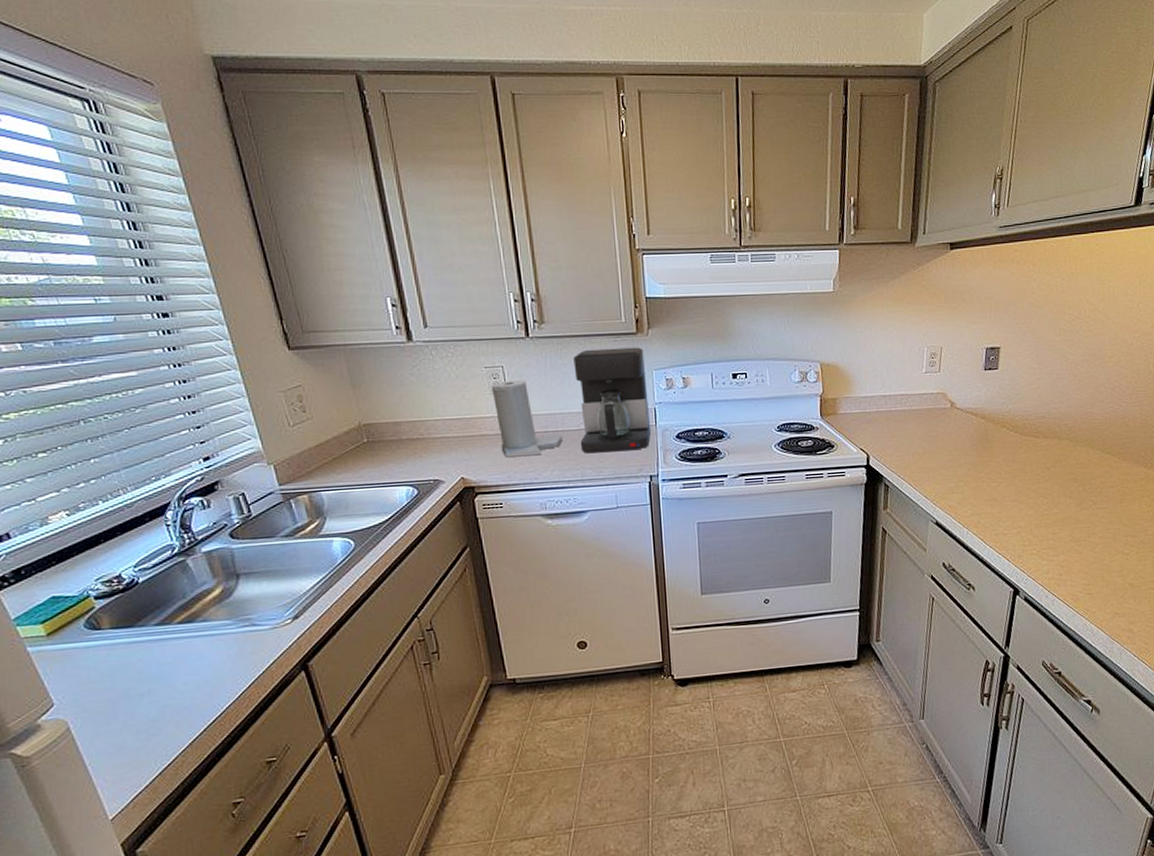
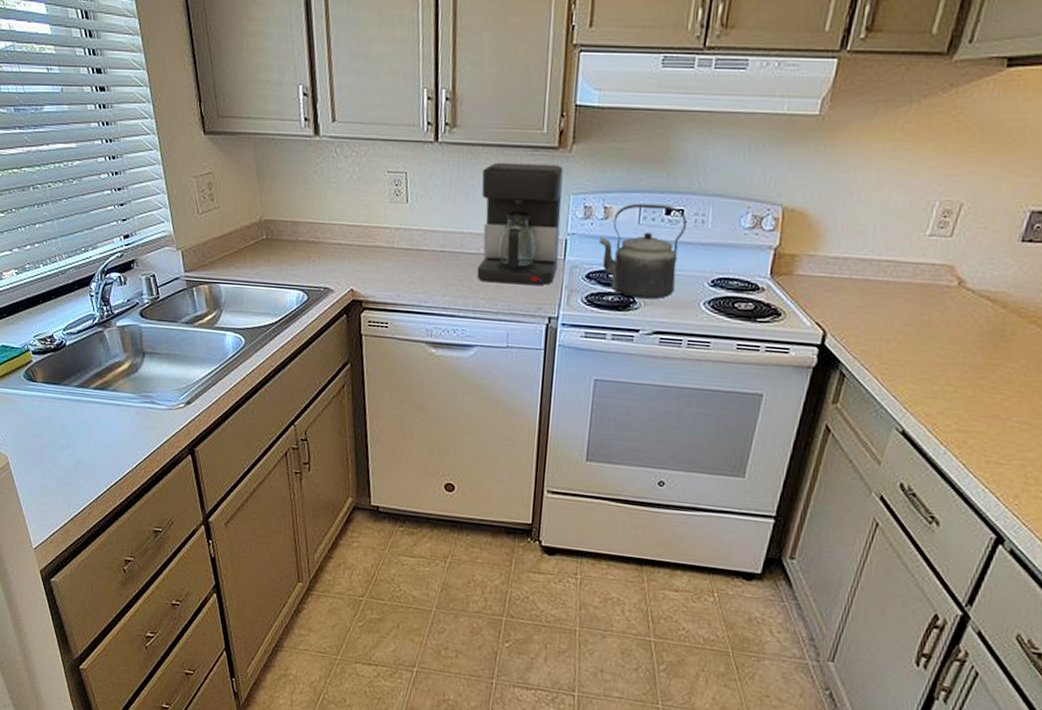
paper towel: present [491,380,563,458] -> none [391,189,459,277]
kettle: none [683,370,750,449] -> present [599,203,686,299]

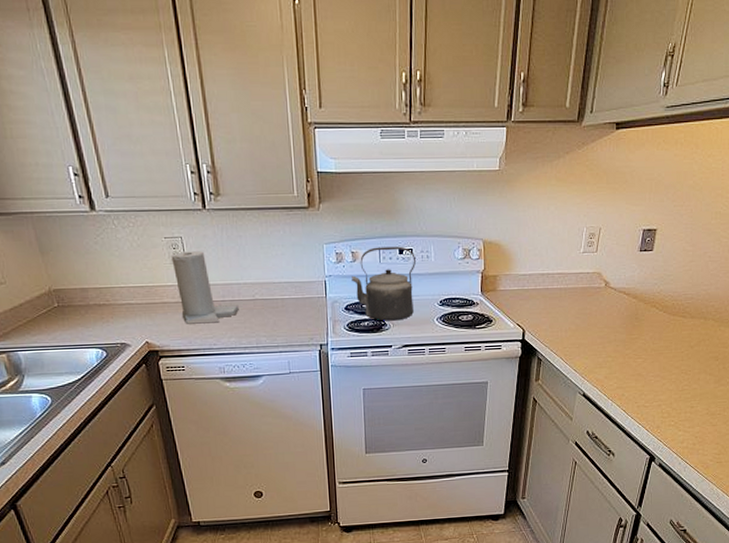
paper towel: none [391,189,459,277] -> present [171,251,239,324]
coffee maker: present [476,162,563,285] -> none [248,221,322,322]

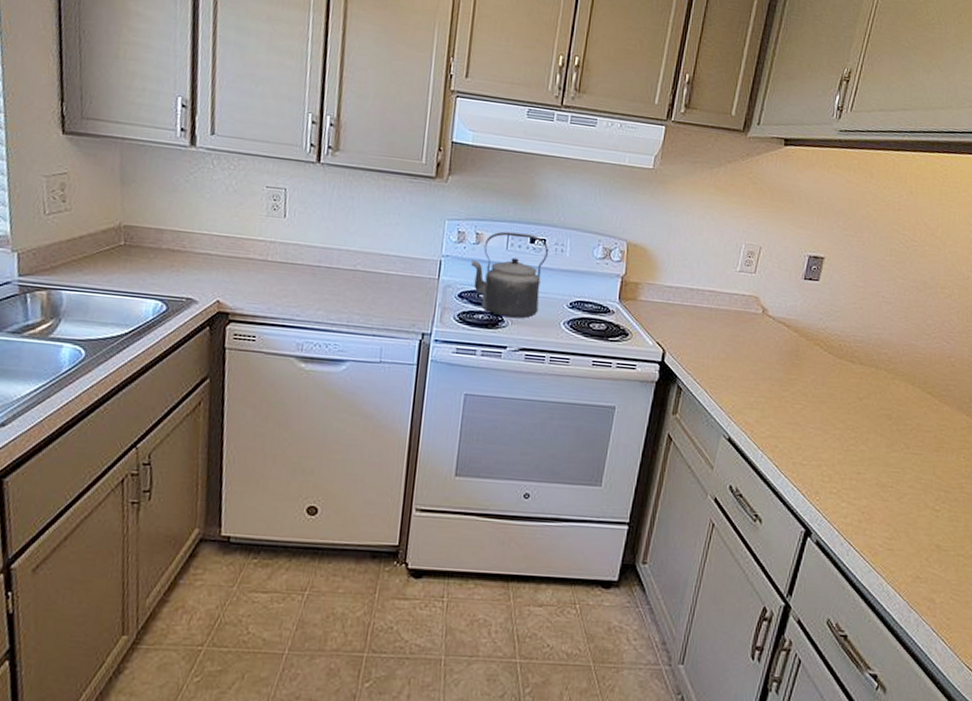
paper towel: present [171,251,239,324] -> none [266,204,335,291]

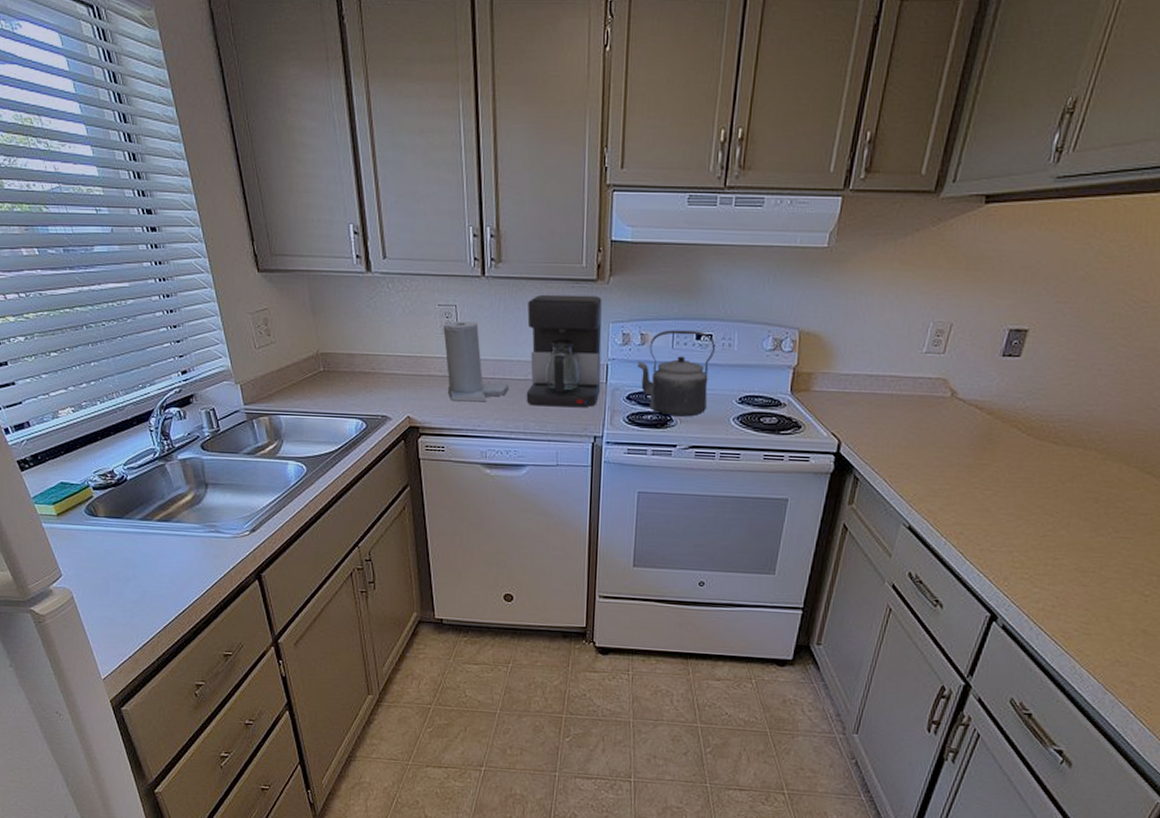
paper towel: none [266,204,335,291] -> present [443,321,509,402]
coffee maker: none [352,186,440,303] -> present [526,294,602,407]

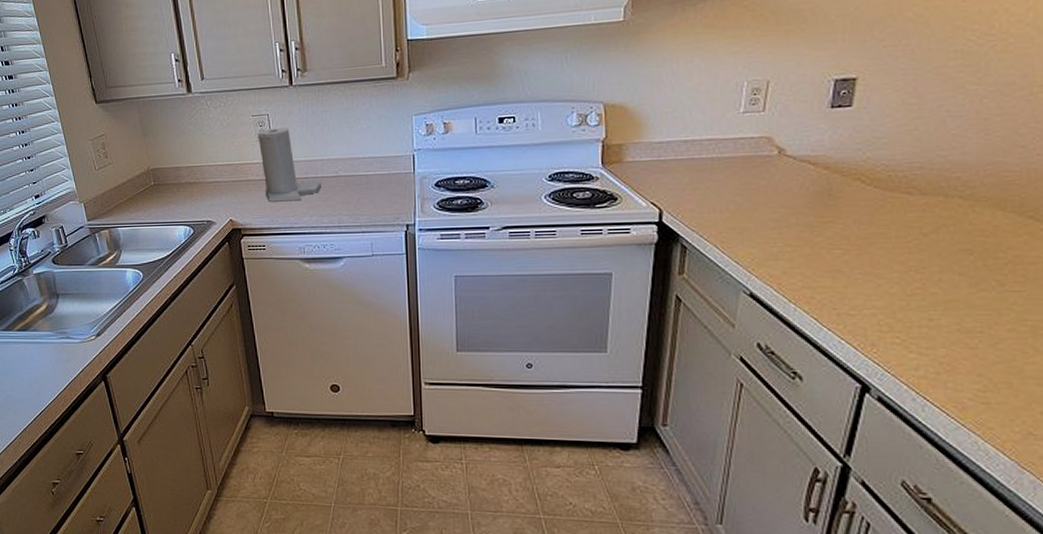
coffee maker: present [526,294,602,407] -> none [334,92,409,200]
kettle: present [638,330,715,417] -> none [443,114,519,199]

